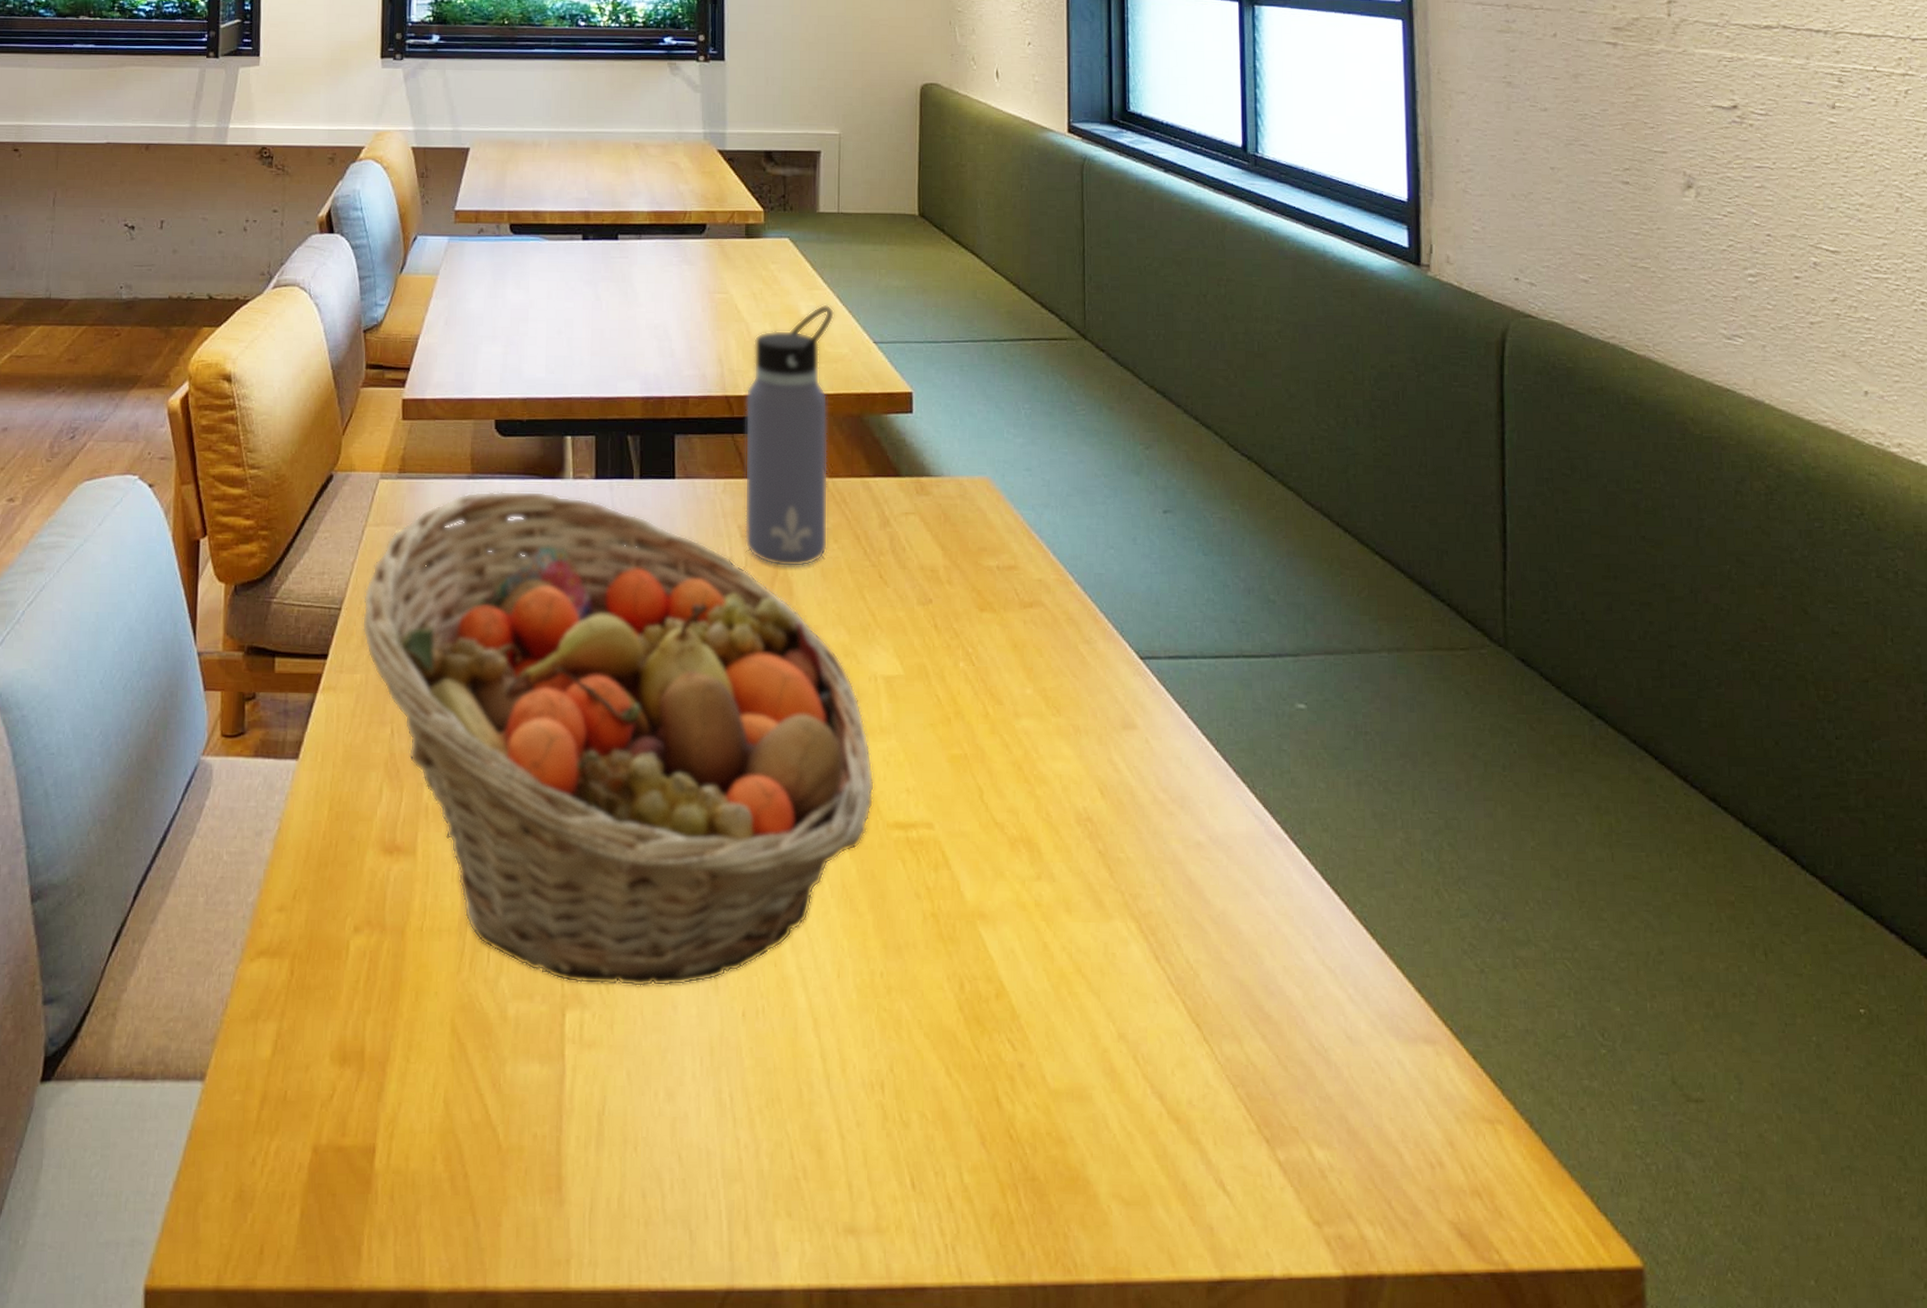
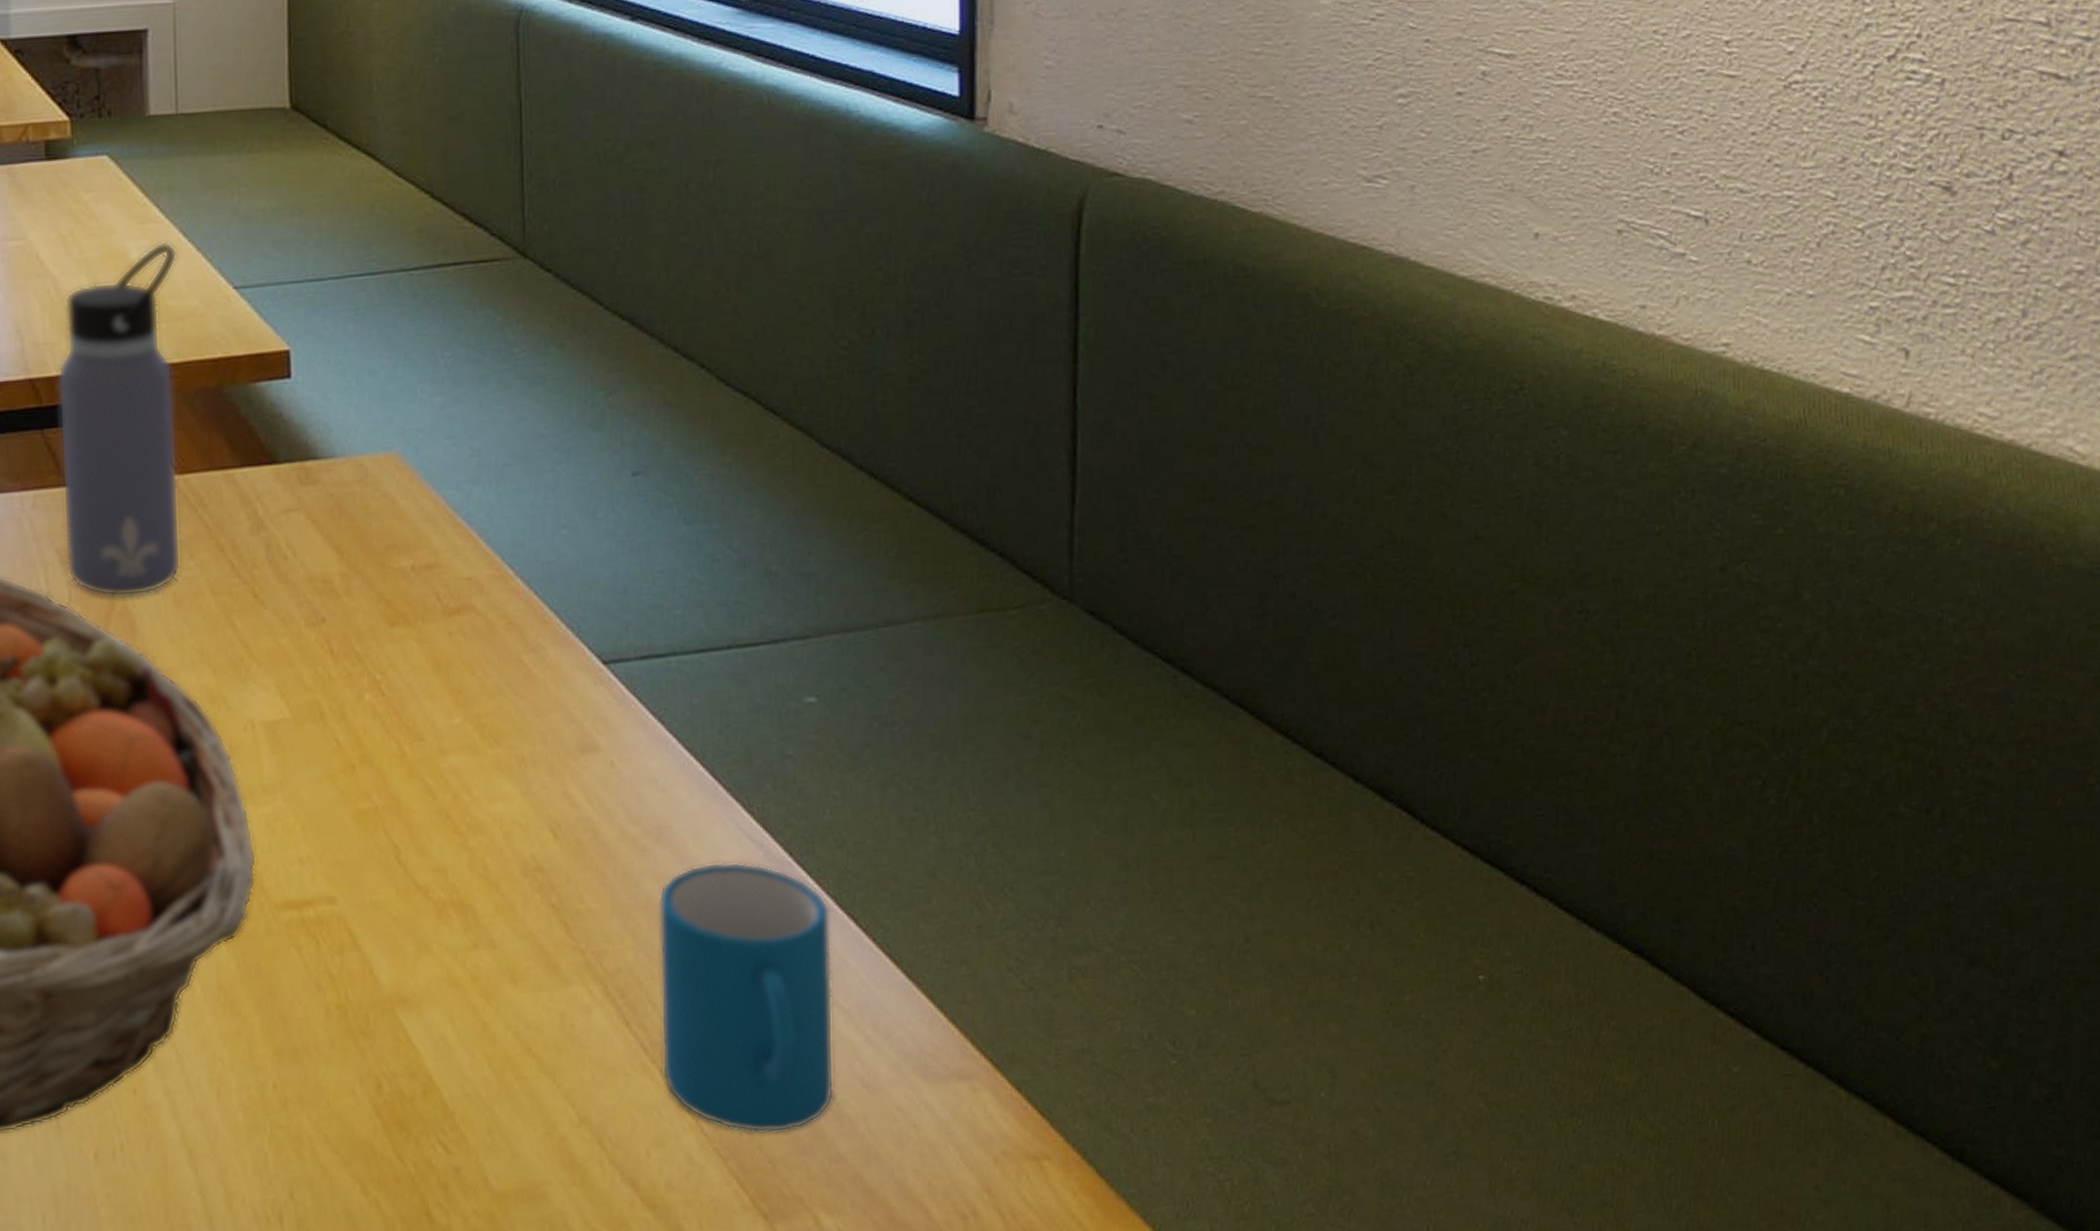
mug: none [1182,831,1323,1069] -> present [658,861,834,1134]

